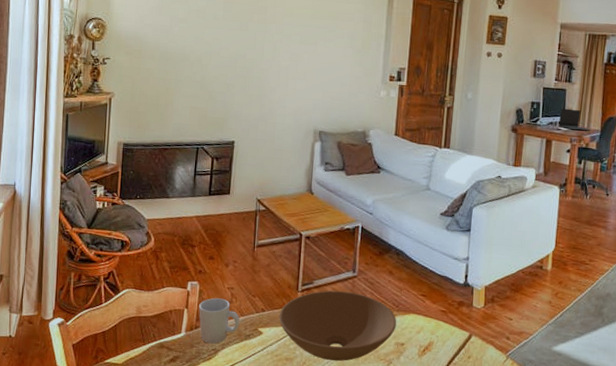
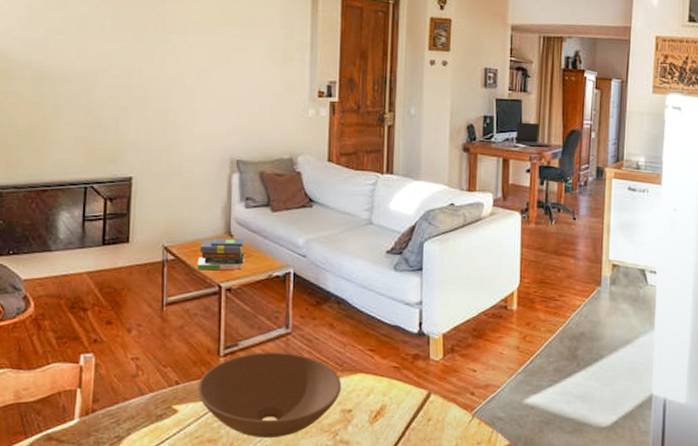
mug: present [199,297,240,344] -> none [96,372,149,430]
books: none [283,194,323,222] -> present [197,238,246,271]

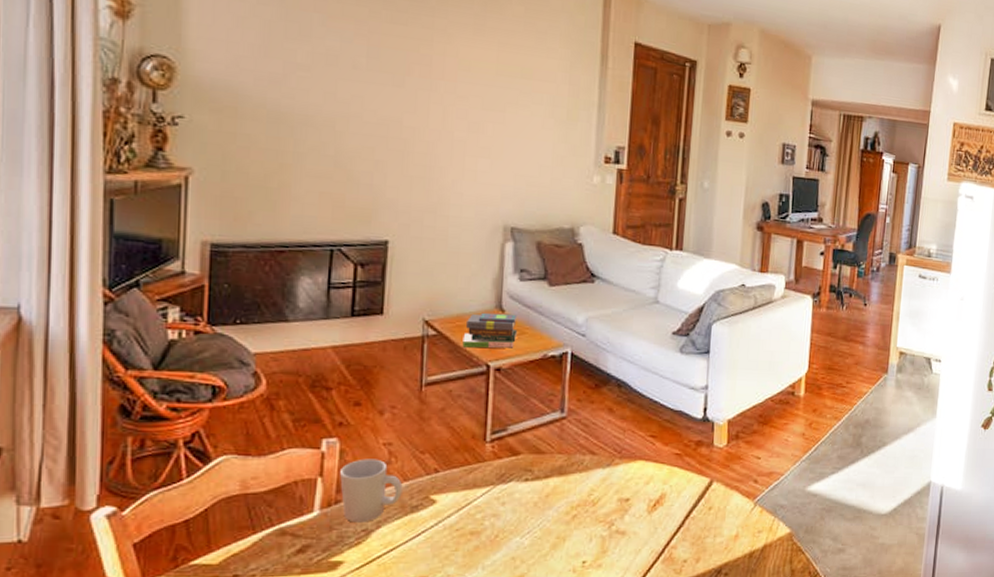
mug: none [96,372,149,430] -> present [340,458,403,523]
bowl: present [197,352,342,439] -> none [459,437,620,530]
laptop: present [516,122,551,147] -> none [811,202,846,230]

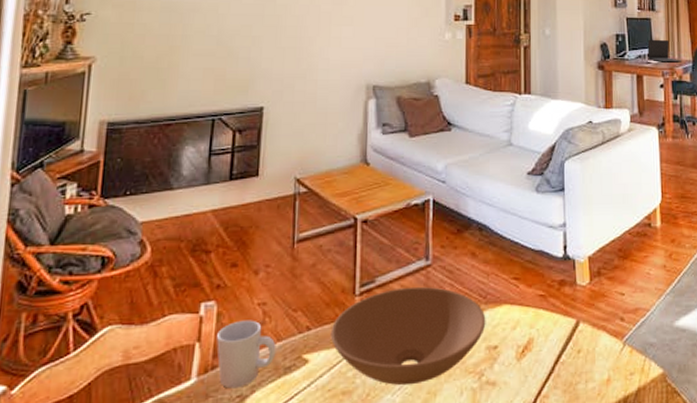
bowl: none [459,437,620,530] -> present [330,286,486,386]
books: present [462,312,518,349] -> none [331,166,383,202]
laptop: none [811,202,846,230] -> present [647,39,682,63]

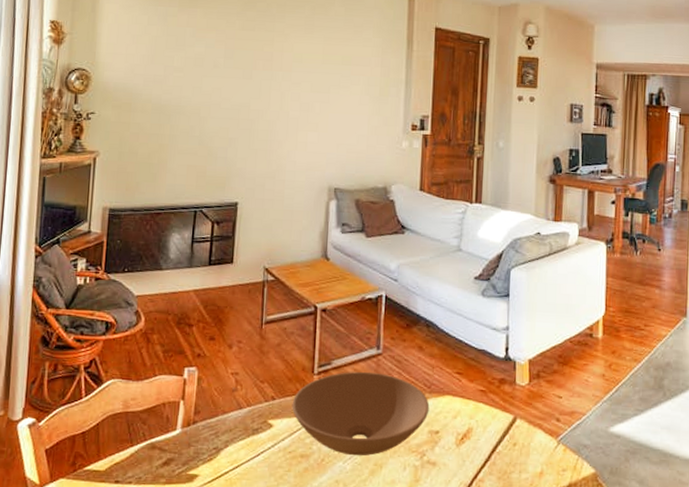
mug: present [217,320,276,389] -> none [197,385,246,442]
laptop: present [647,39,682,63] -> none [601,155,636,180]

